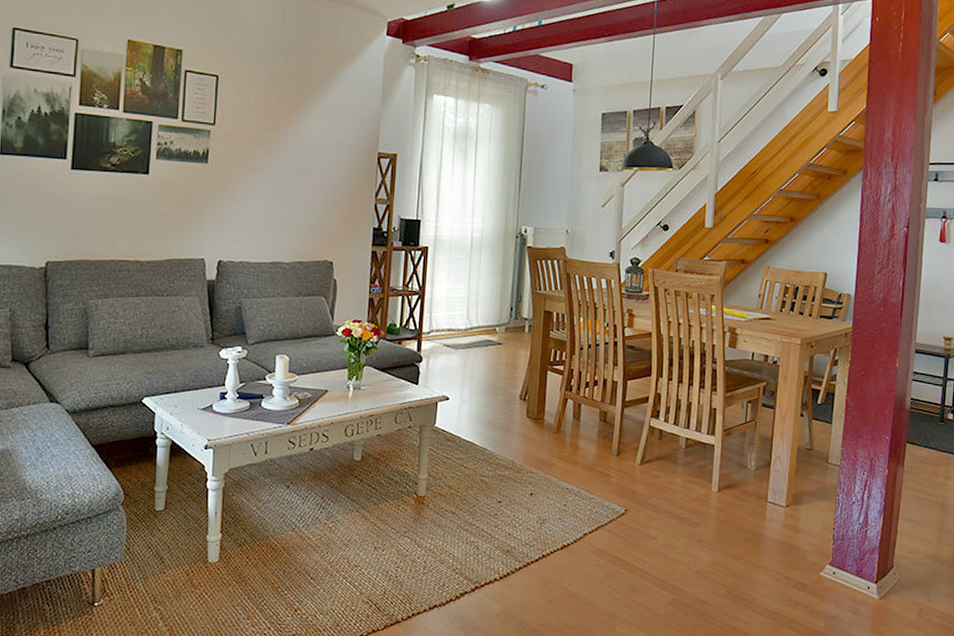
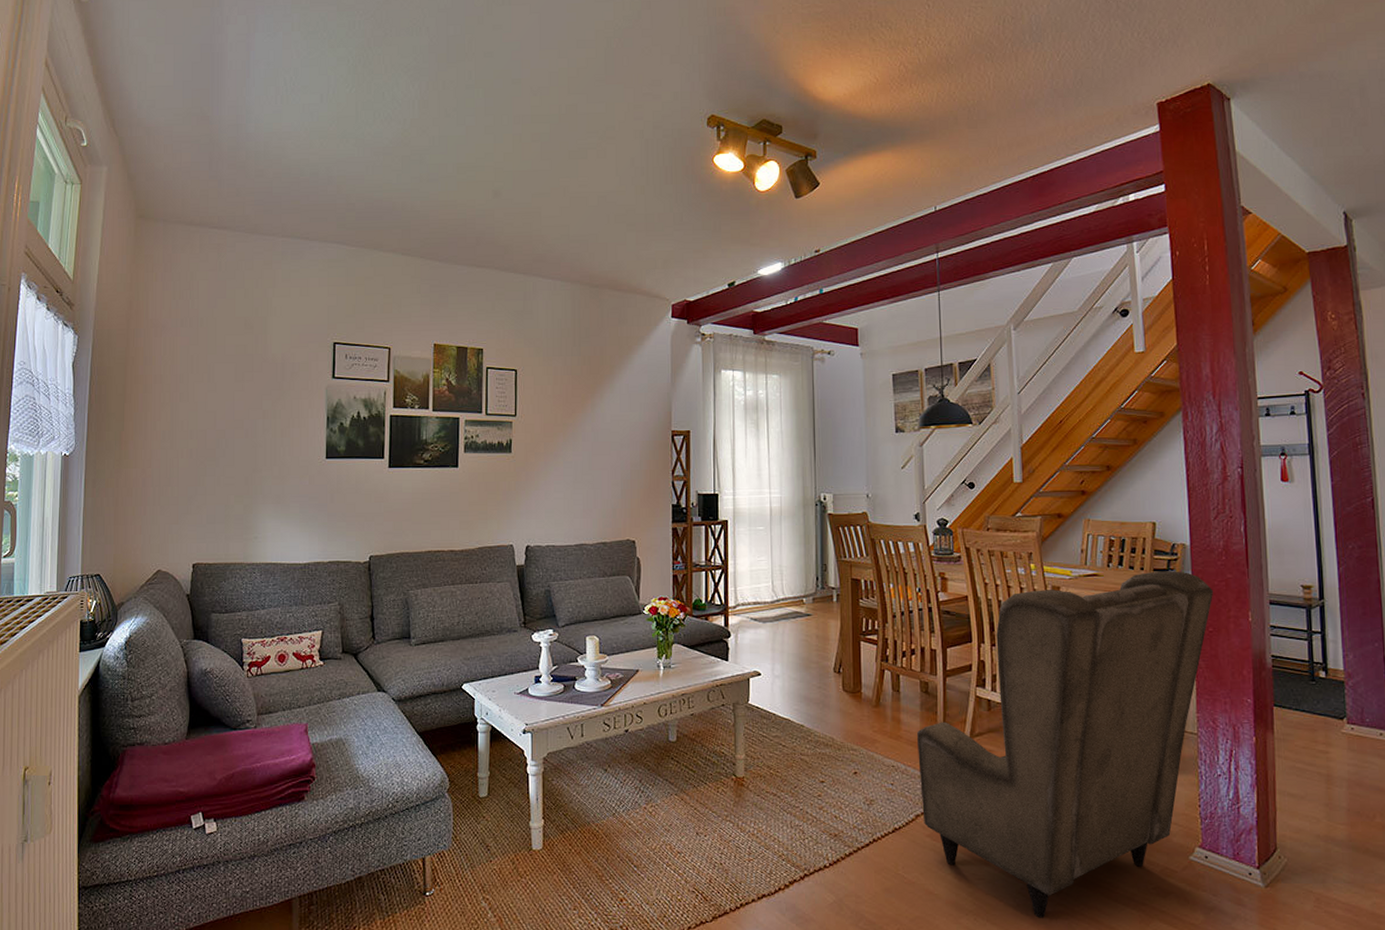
armchair: none [590,318,869,626] -> present [917,571,1213,918]

